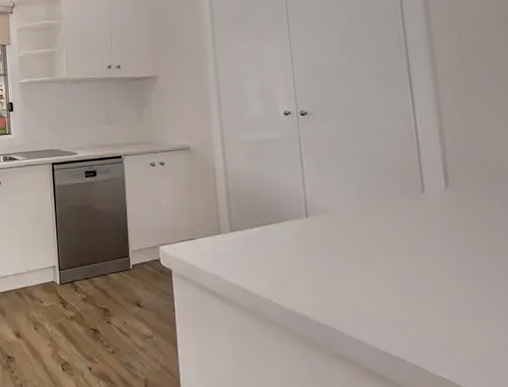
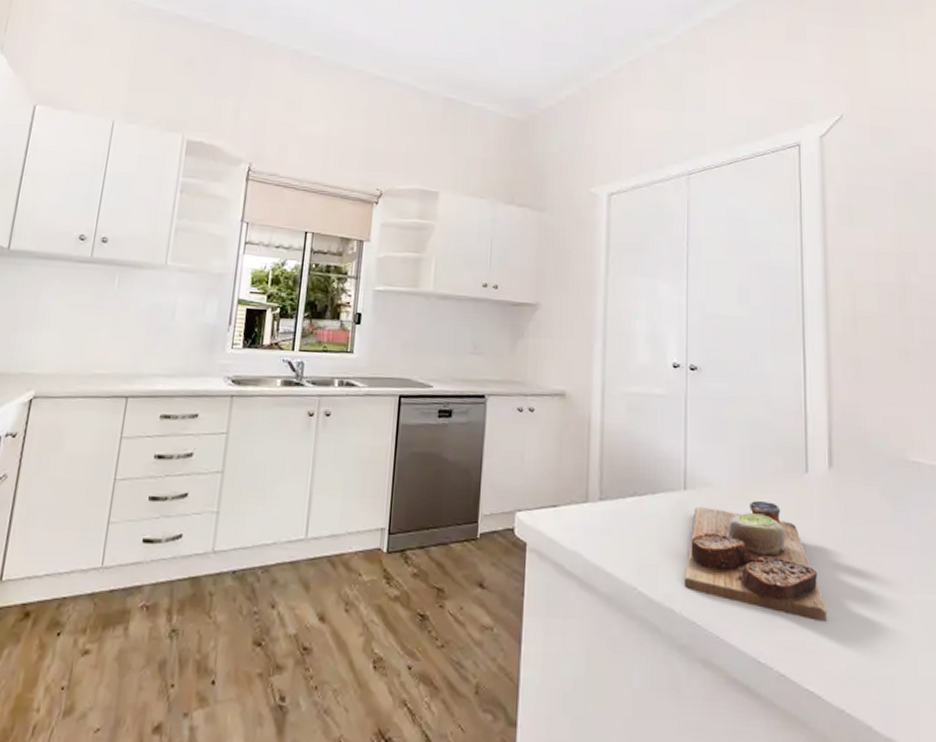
cutting board: none [314,221,456,321] -> present [685,501,828,623]

